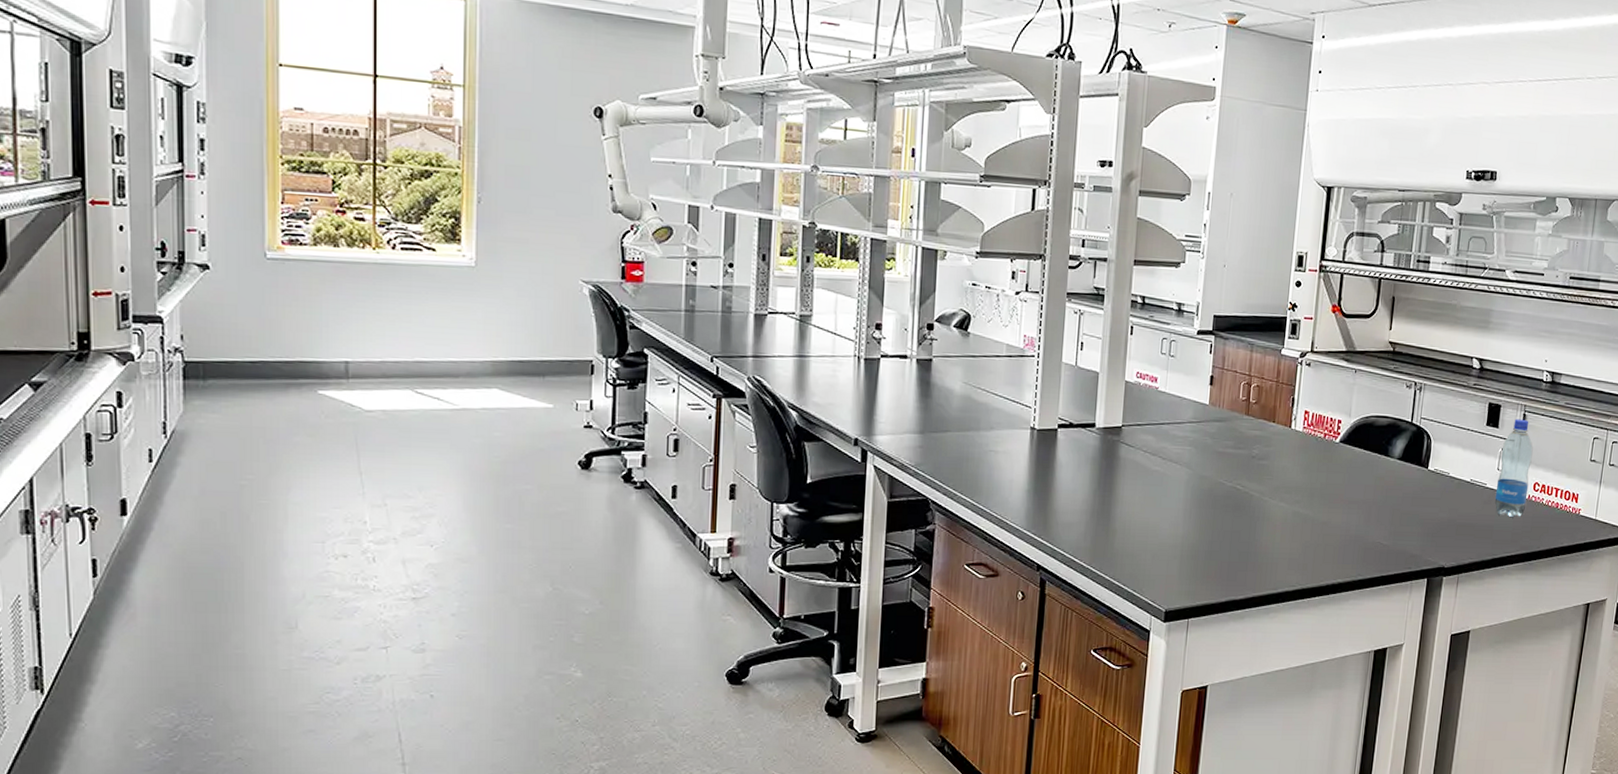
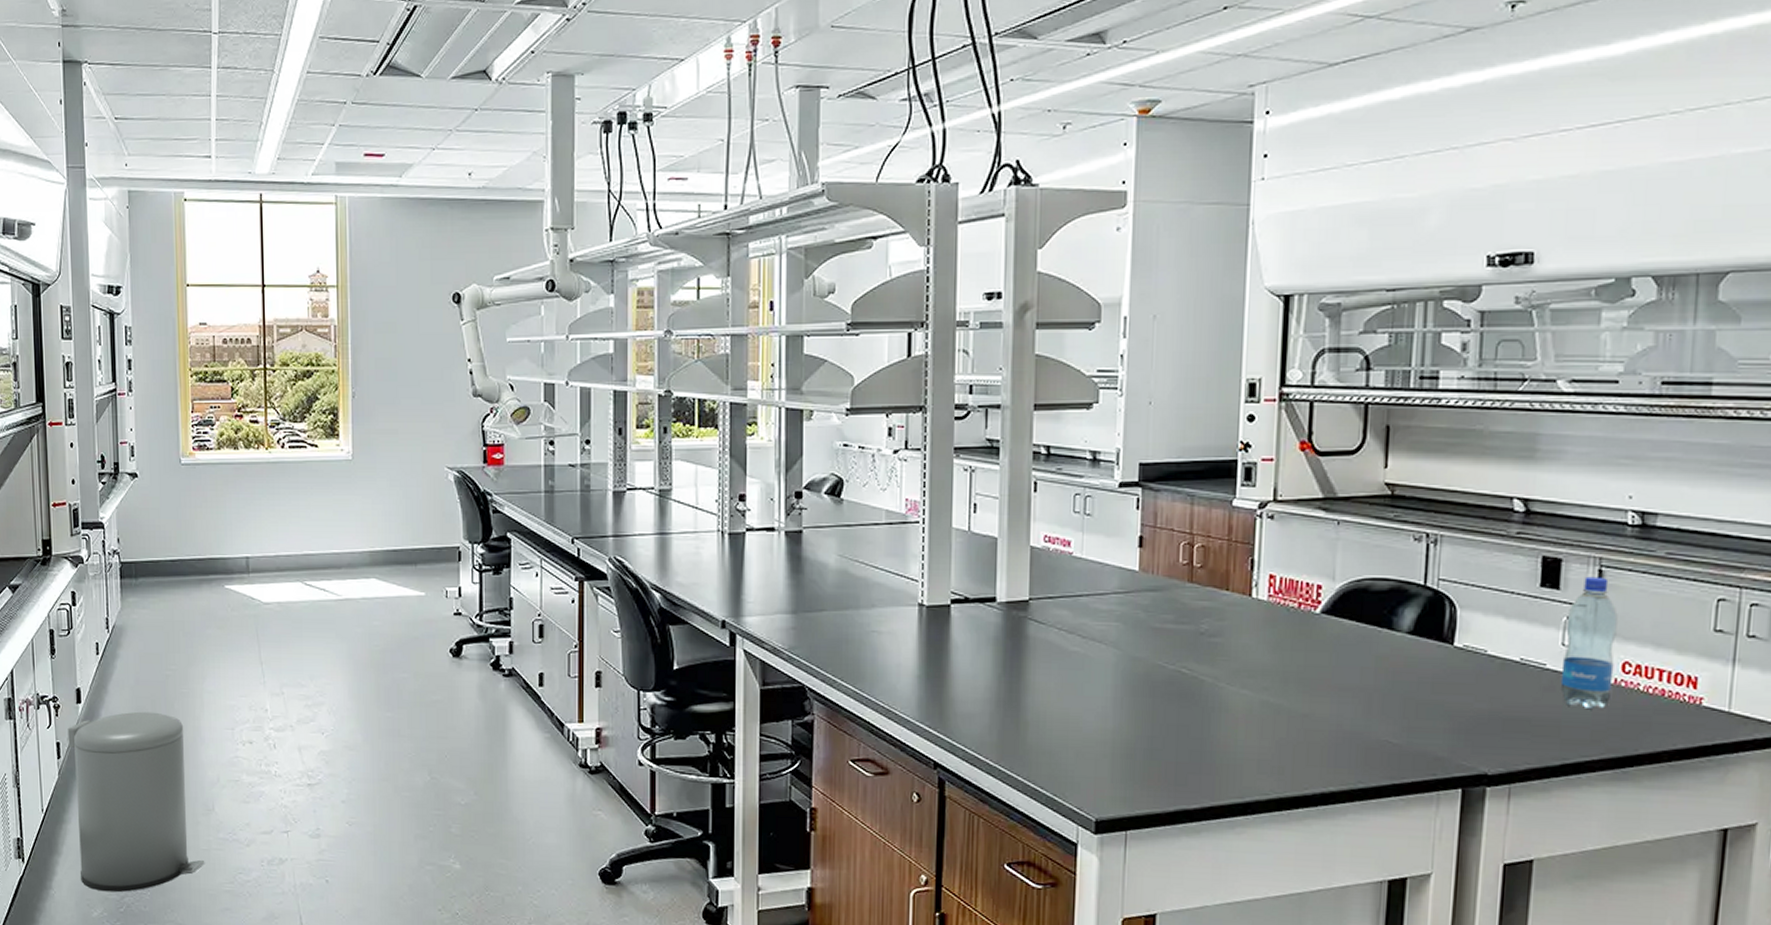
pedal bin: none [107,524,285,721] -> present [67,711,205,892]

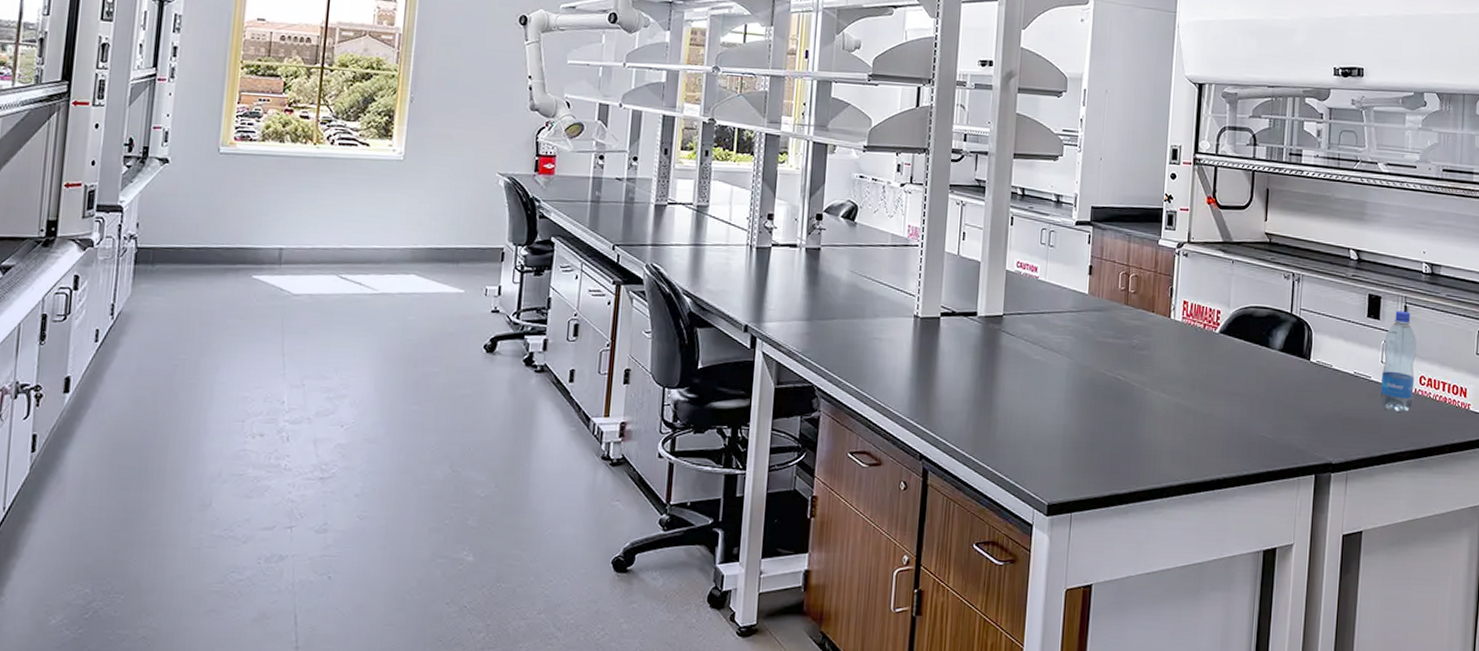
pedal bin: present [67,711,205,892] -> none [41,402,194,597]

